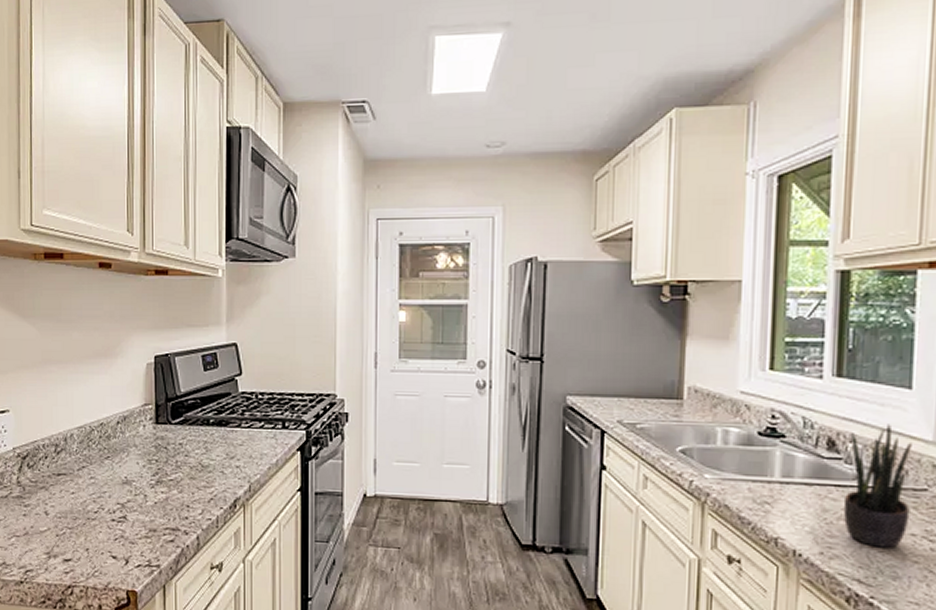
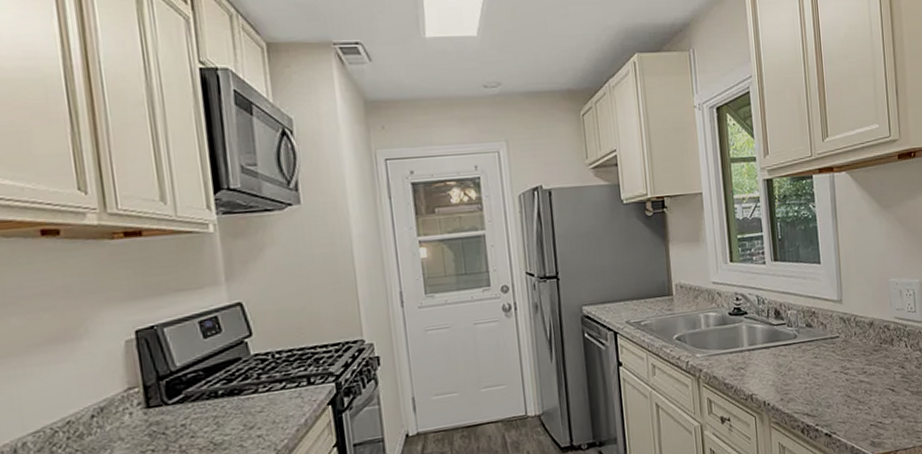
potted plant: present [843,424,912,548] -> none [788,292,832,387]

